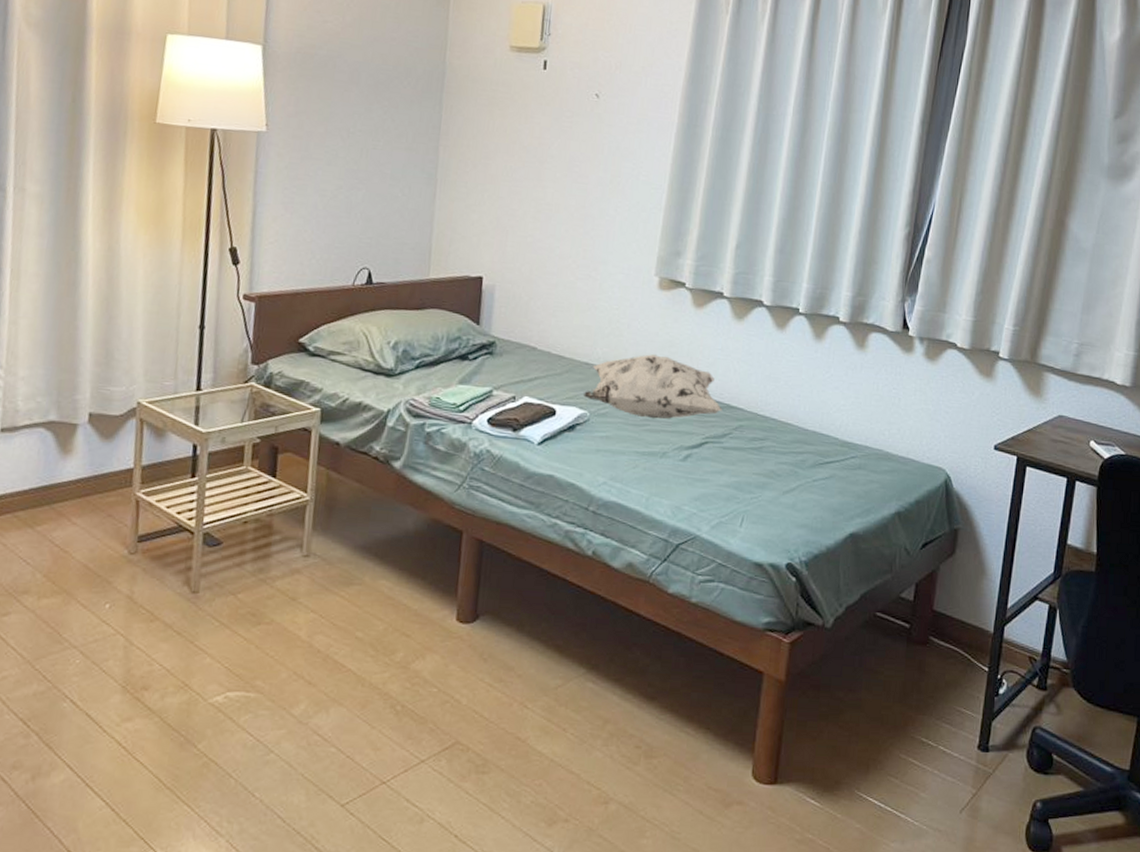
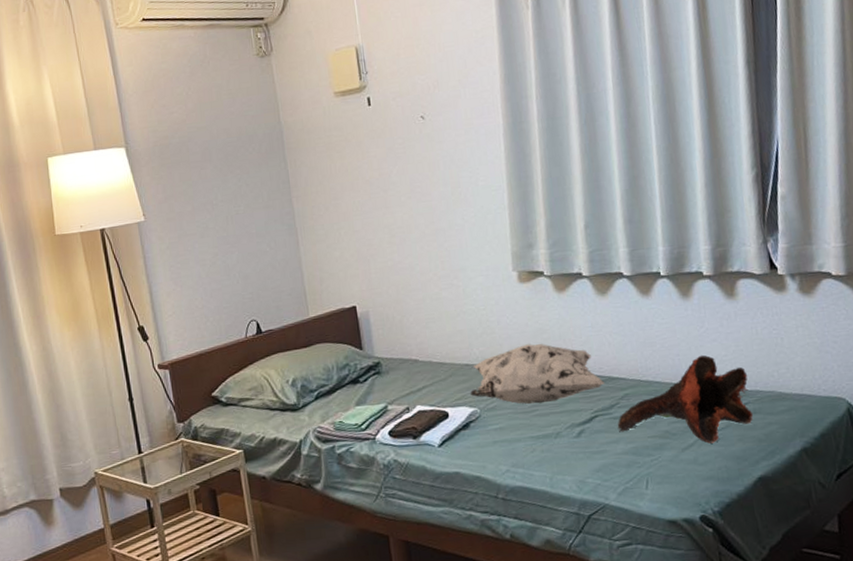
teddy bear: none [725,400,861,491] -> present [617,355,754,444]

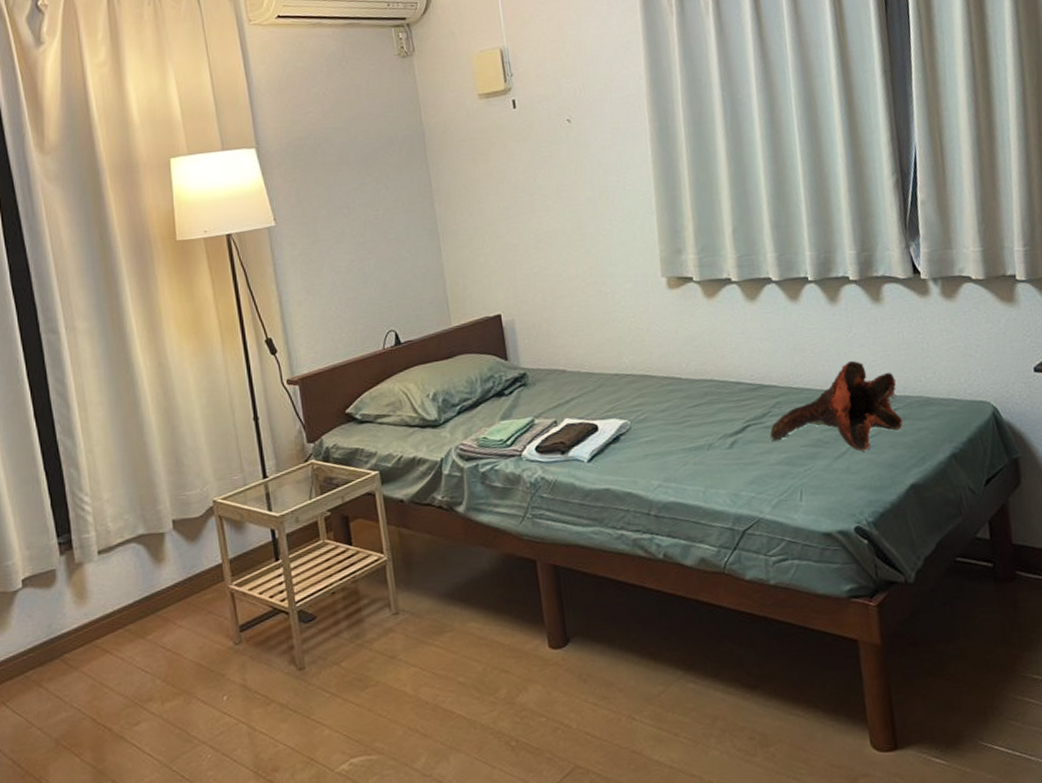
decorative pillow: present [470,343,605,404] -> none [620,351,757,415]

